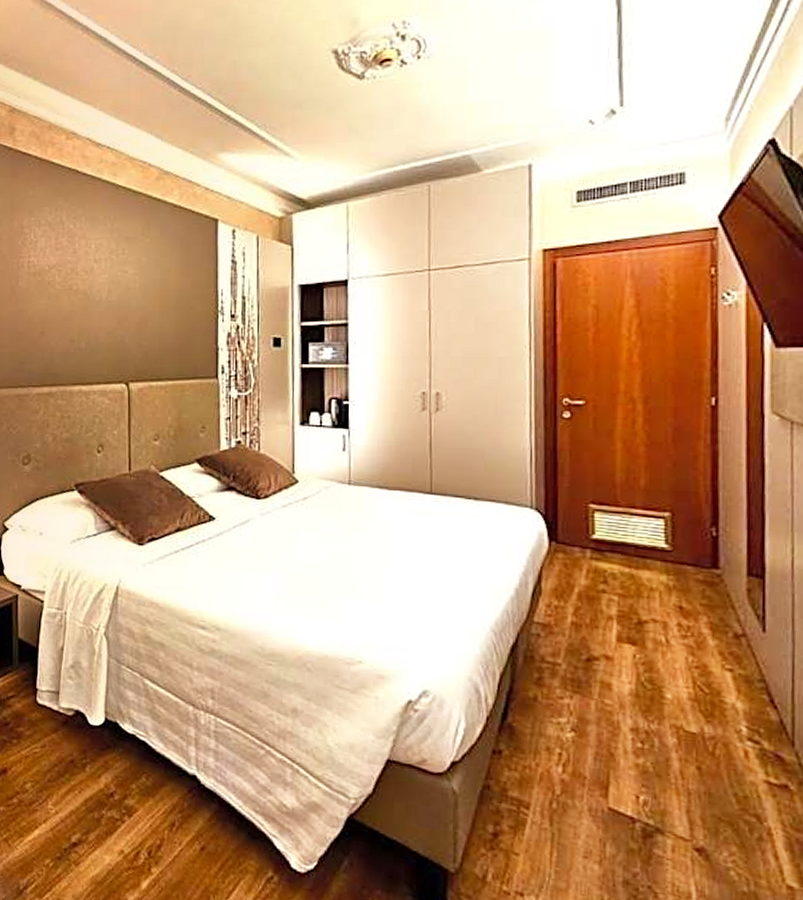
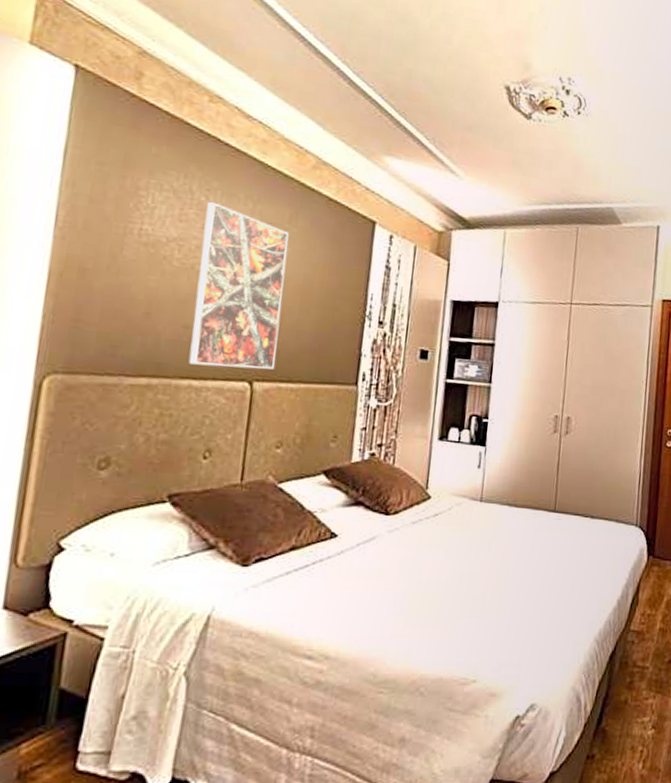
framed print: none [75,227,145,372] -> present [188,201,289,369]

